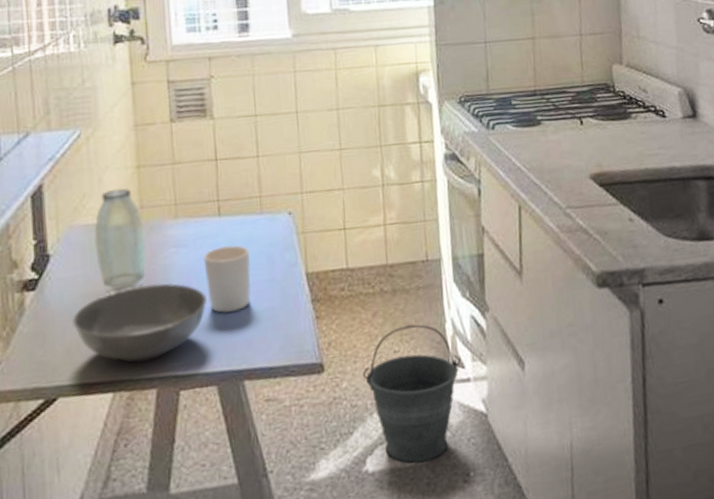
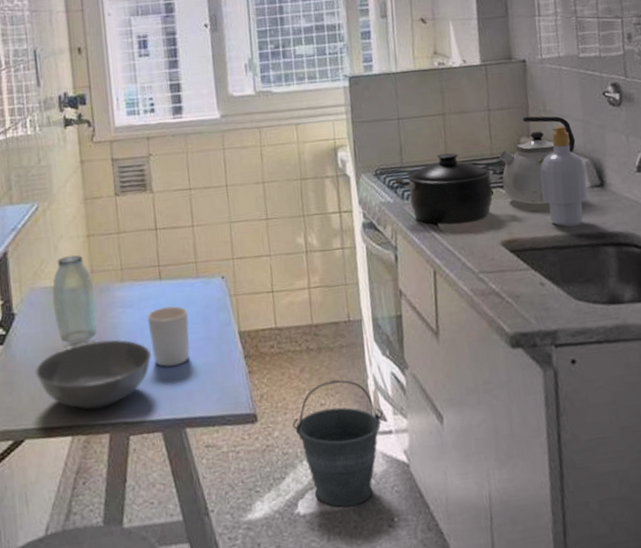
saucepan: none [479,79,595,157] -> present [394,152,505,225]
kettle: none [590,42,669,136] -> present [499,116,576,205]
soap bottle: none [632,53,680,159] -> present [540,125,588,226]

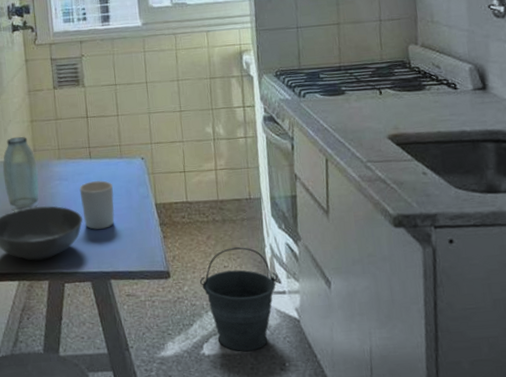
saucepan: present [394,152,505,225] -> none [292,57,393,120]
kettle: present [499,116,576,205] -> none [388,26,461,104]
soap bottle: present [540,125,588,226] -> none [426,35,470,123]

